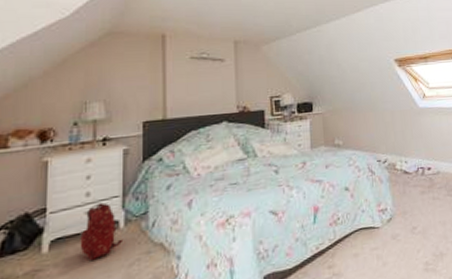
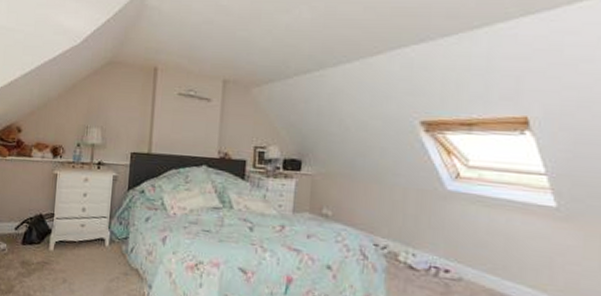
backpack: present [80,202,124,260] -> none [75,219,108,267]

